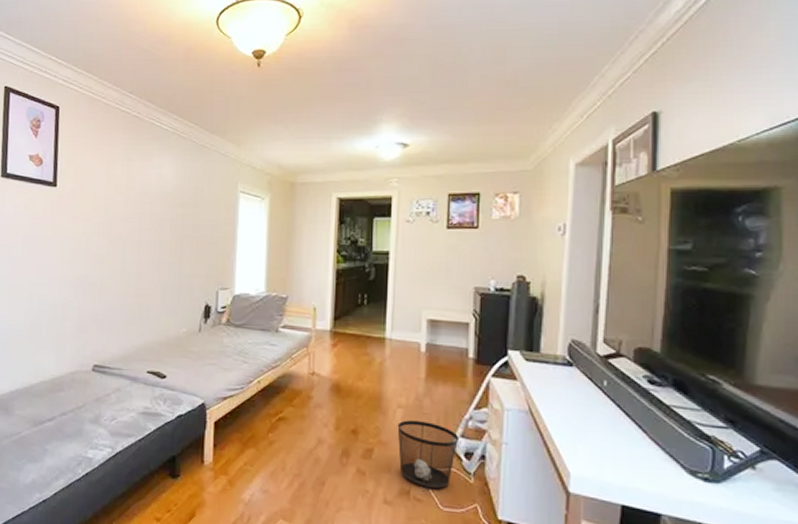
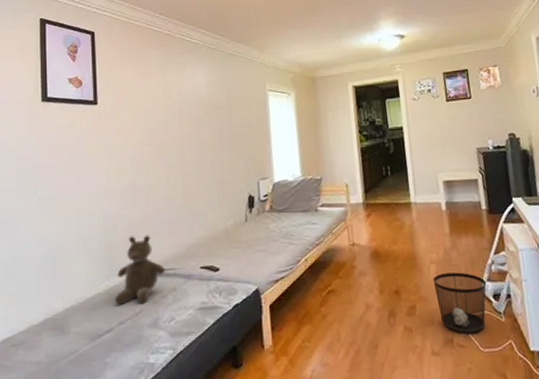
teddy bear: none [58,329,112,398] -> present [114,235,166,305]

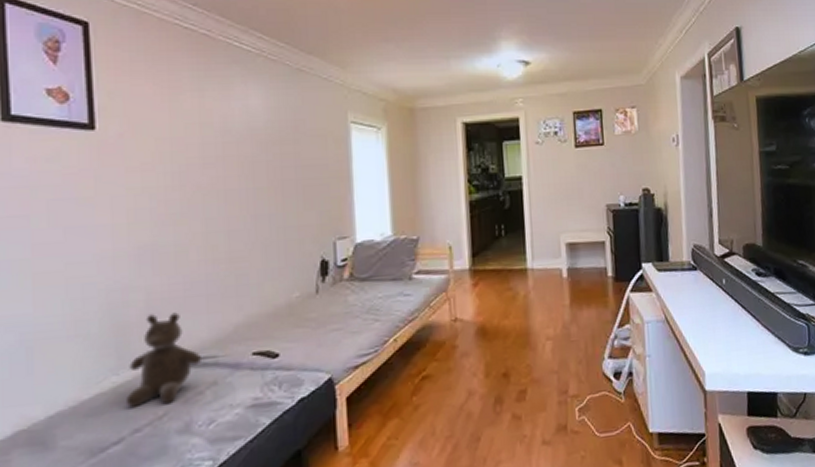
waste bin: present [433,272,487,334] -> none [548,349,608,419]

